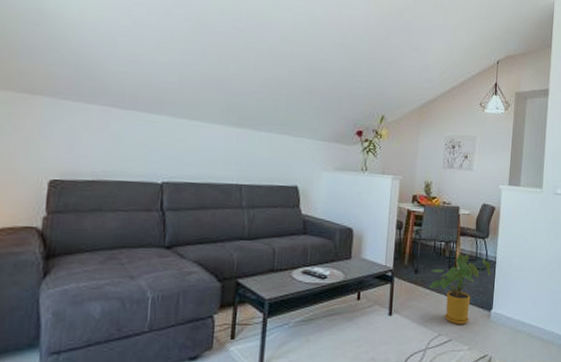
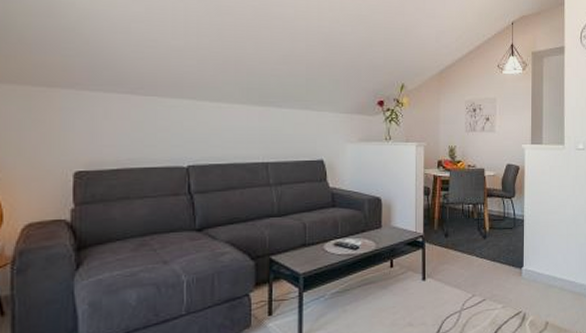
house plant: present [430,254,491,325] -> none [461,214,519,285]

